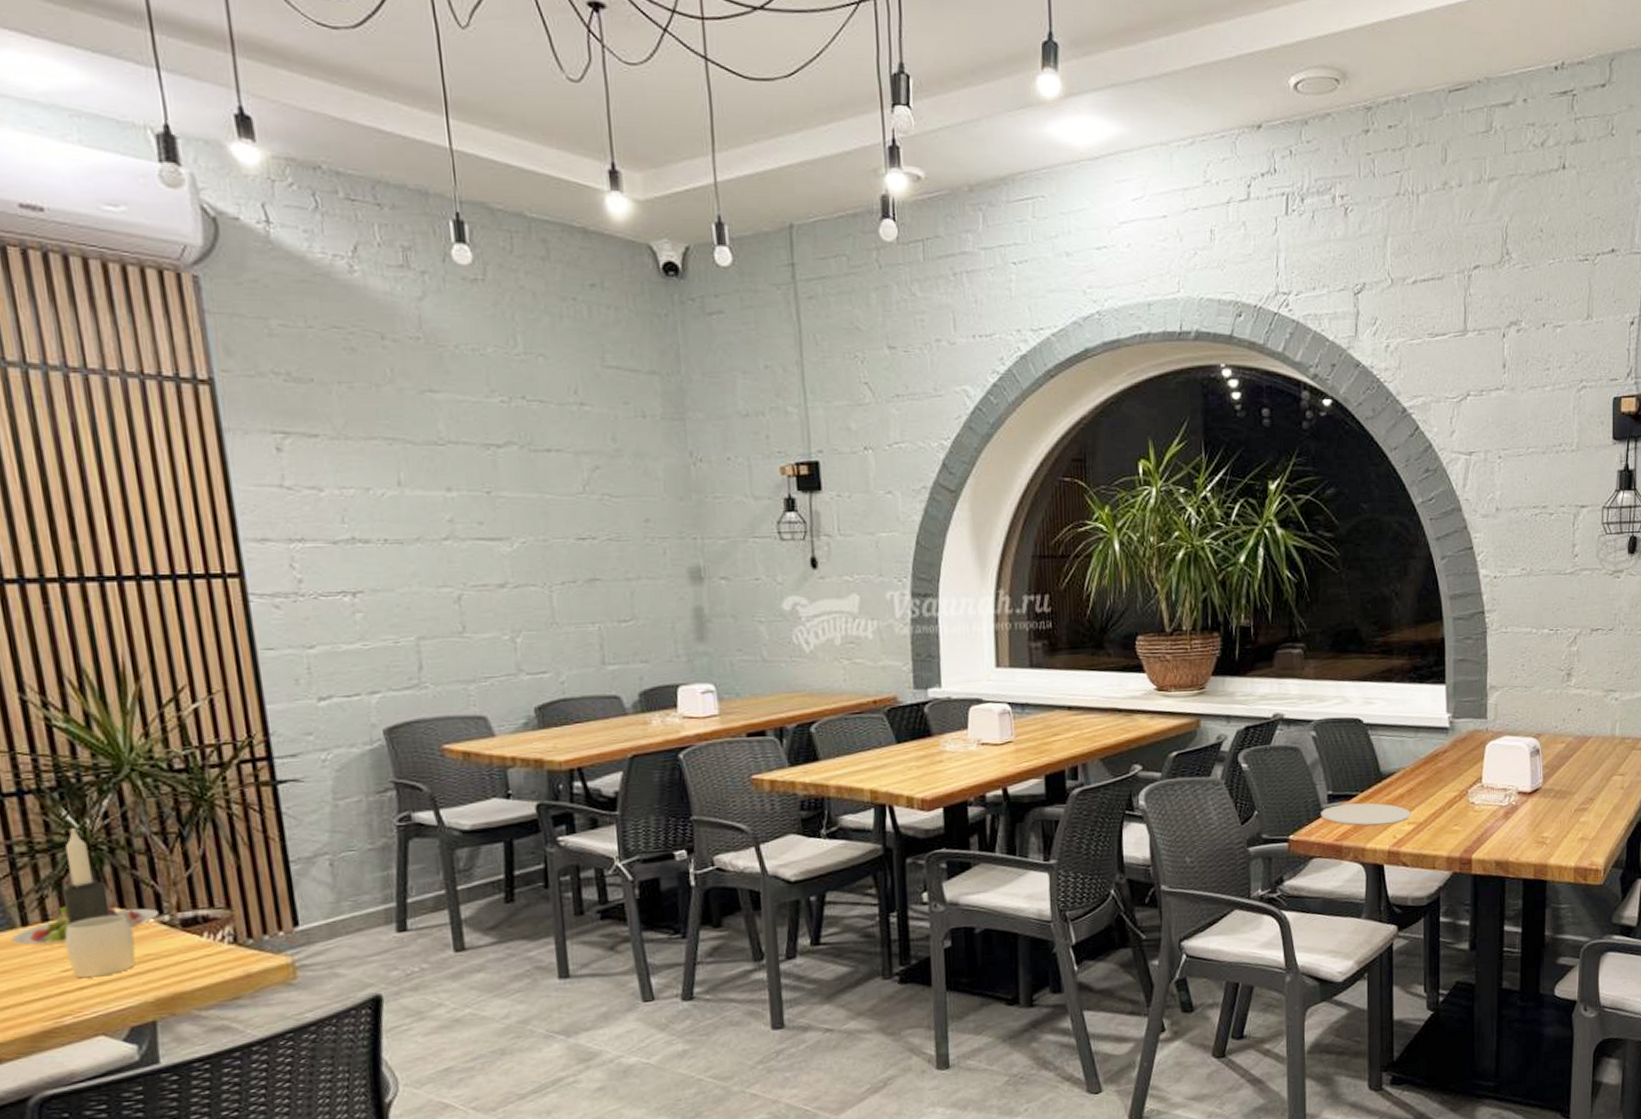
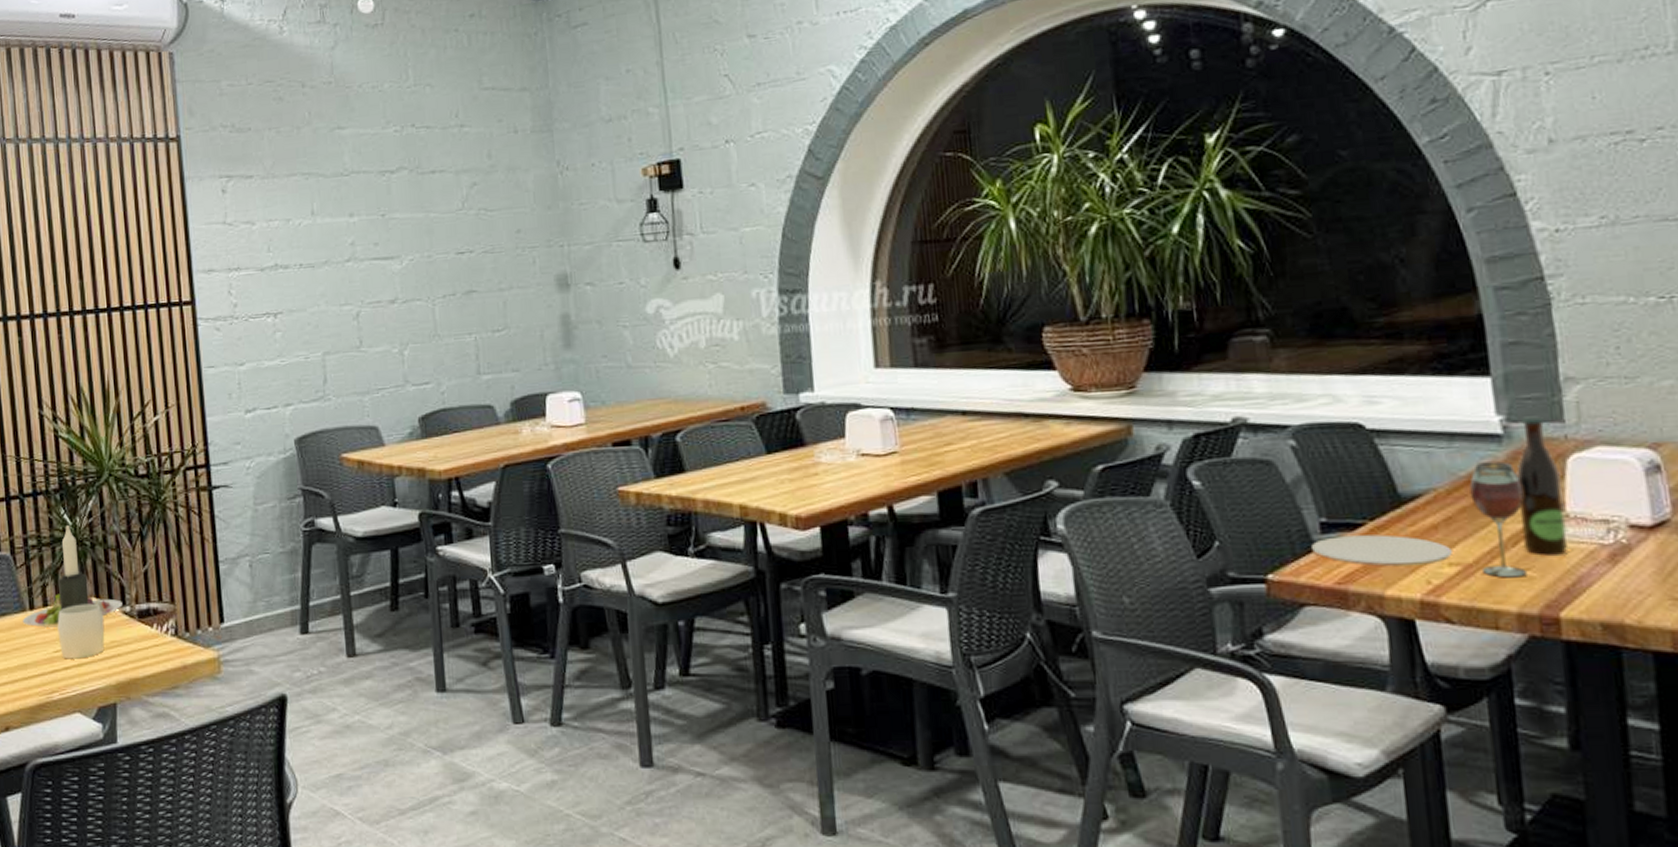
wineglass: none [1426,747,1458,832] -> present [1469,461,1527,578]
bottle: none [1454,714,1482,815] -> present [1516,416,1567,555]

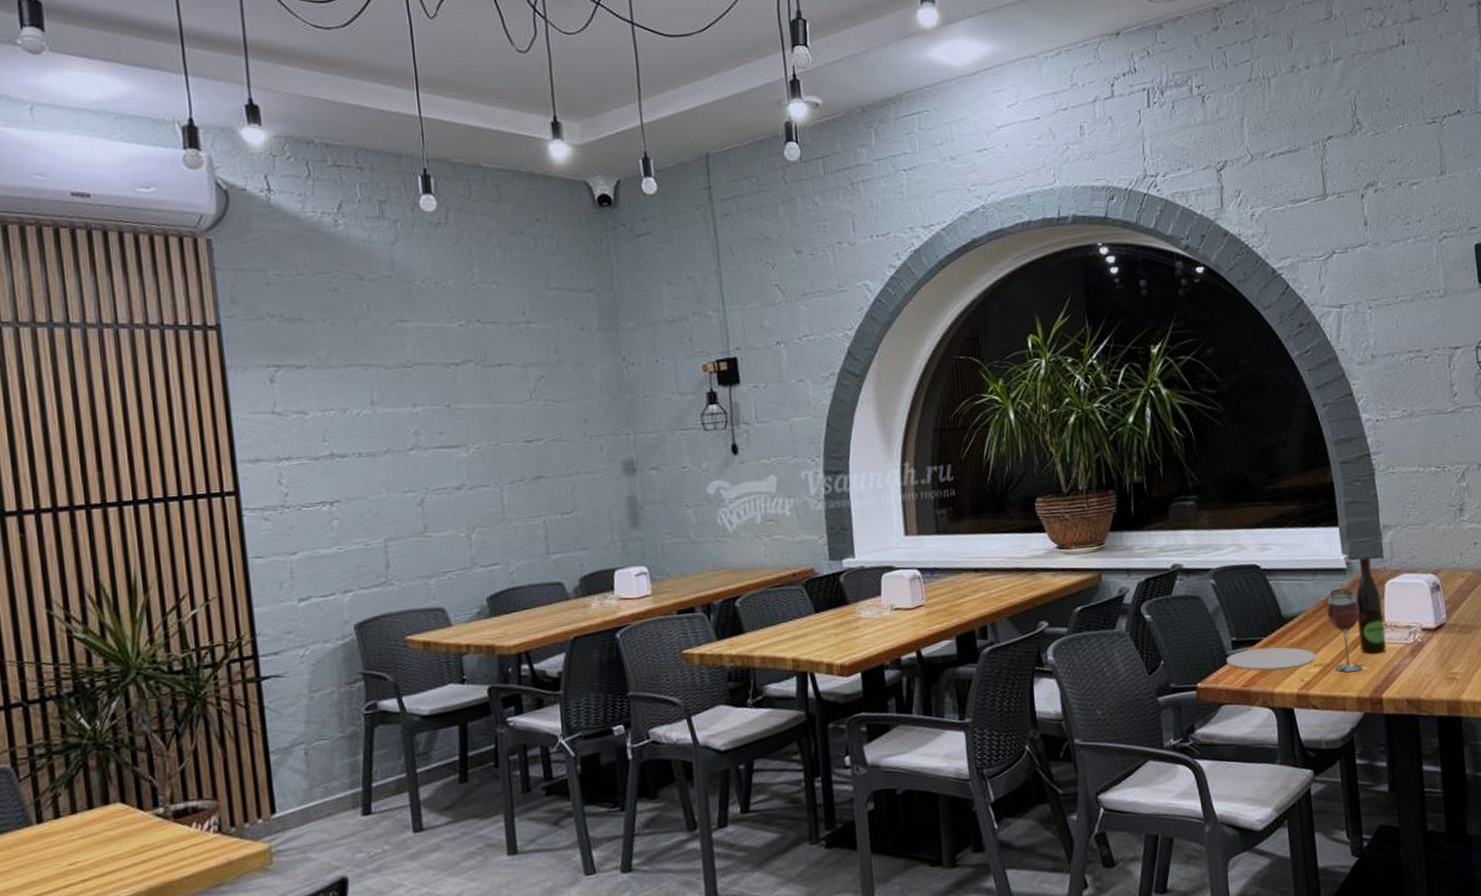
salad plate: present [22,593,122,628] -> none [27,802,154,841]
candle: present [57,526,89,610] -> none [72,730,113,820]
mug: present [57,603,105,659] -> none [72,809,133,871]

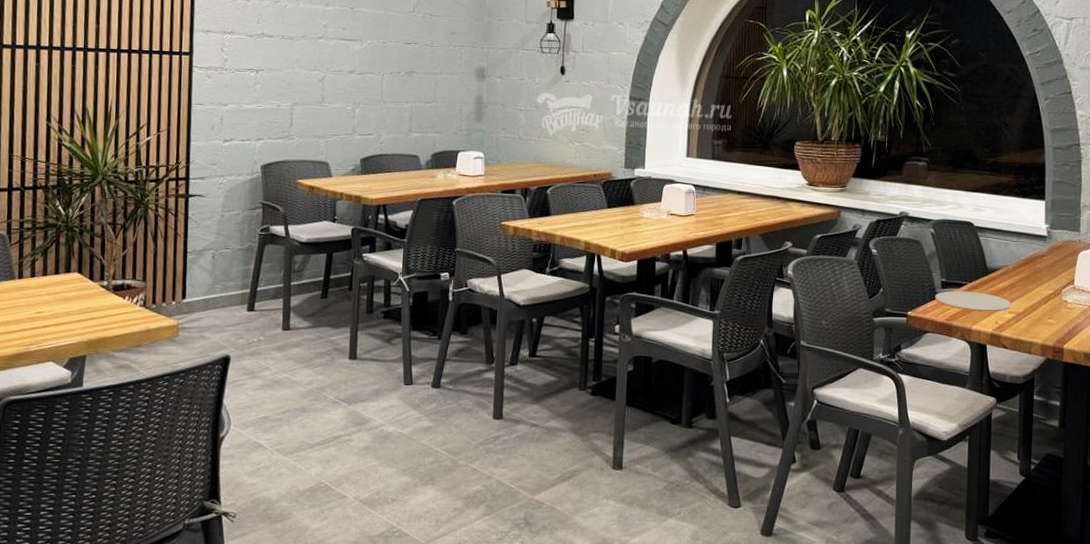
wineglass: present [1326,588,1362,673] -> none [1025,252,1053,323]
bottle: present [1355,554,1386,654] -> none [1050,226,1075,311]

